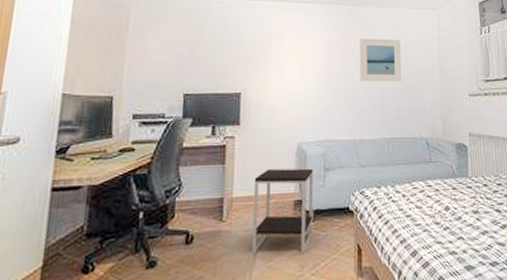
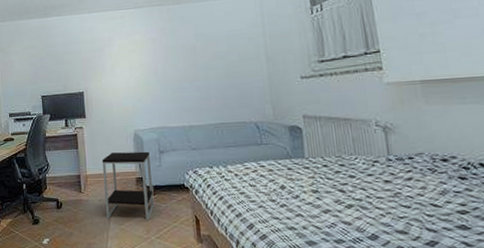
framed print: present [360,38,401,82] -> none [181,31,226,74]

